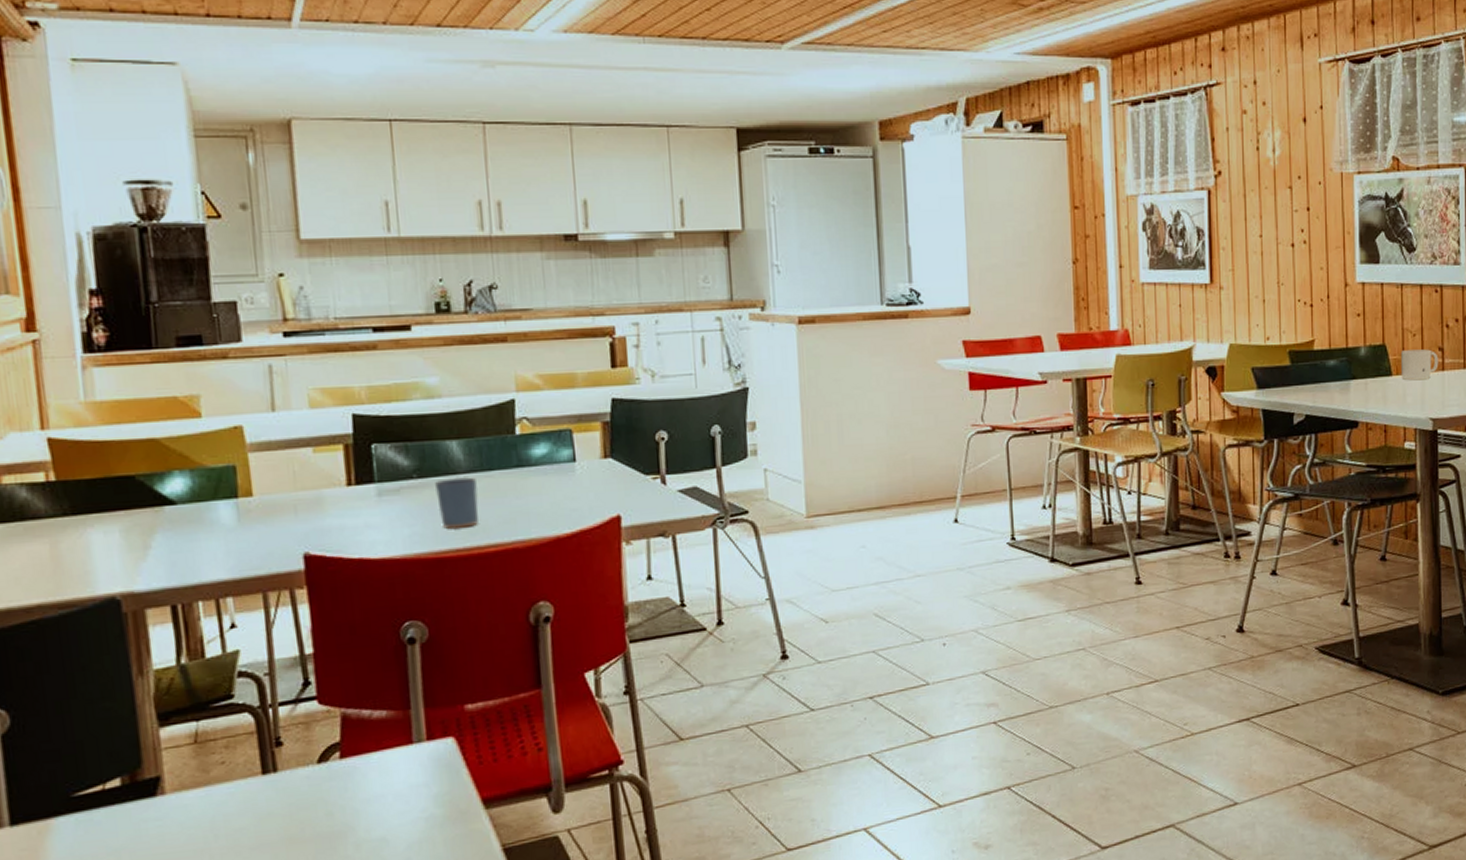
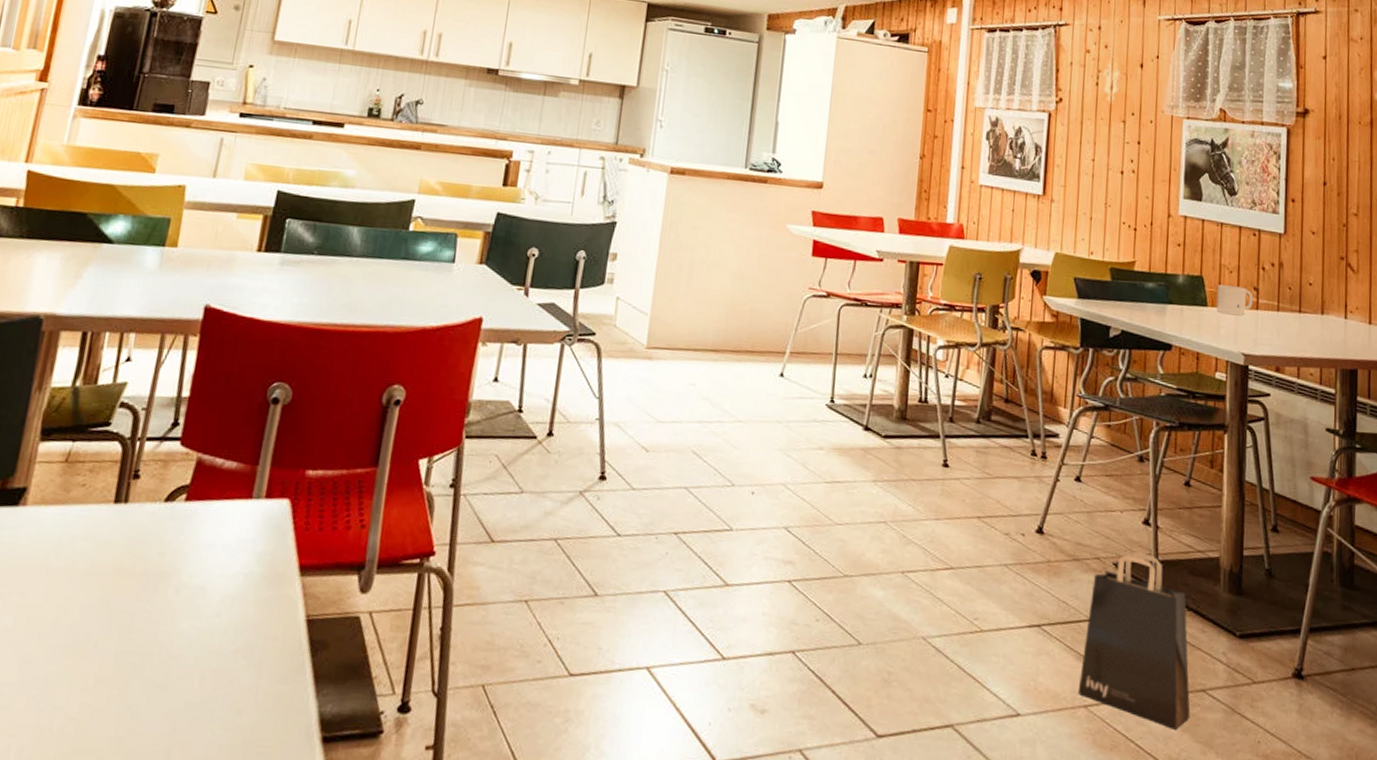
mug: present [435,477,479,529] -> none [327,259,366,306]
shopping bag: none [1291,632,1400,789] -> present [1077,551,1191,730]

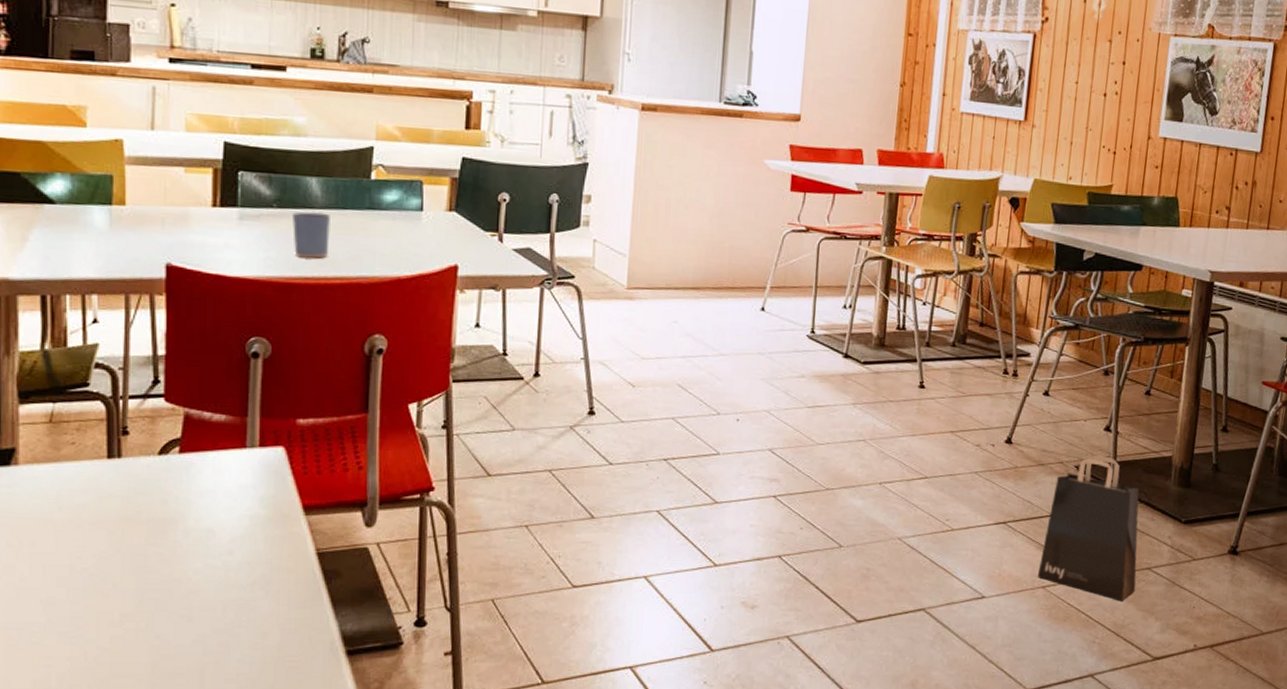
mug: none [327,259,366,306] -> present [292,211,330,258]
mug: present [1216,284,1254,316] -> none [1188,205,1225,235]

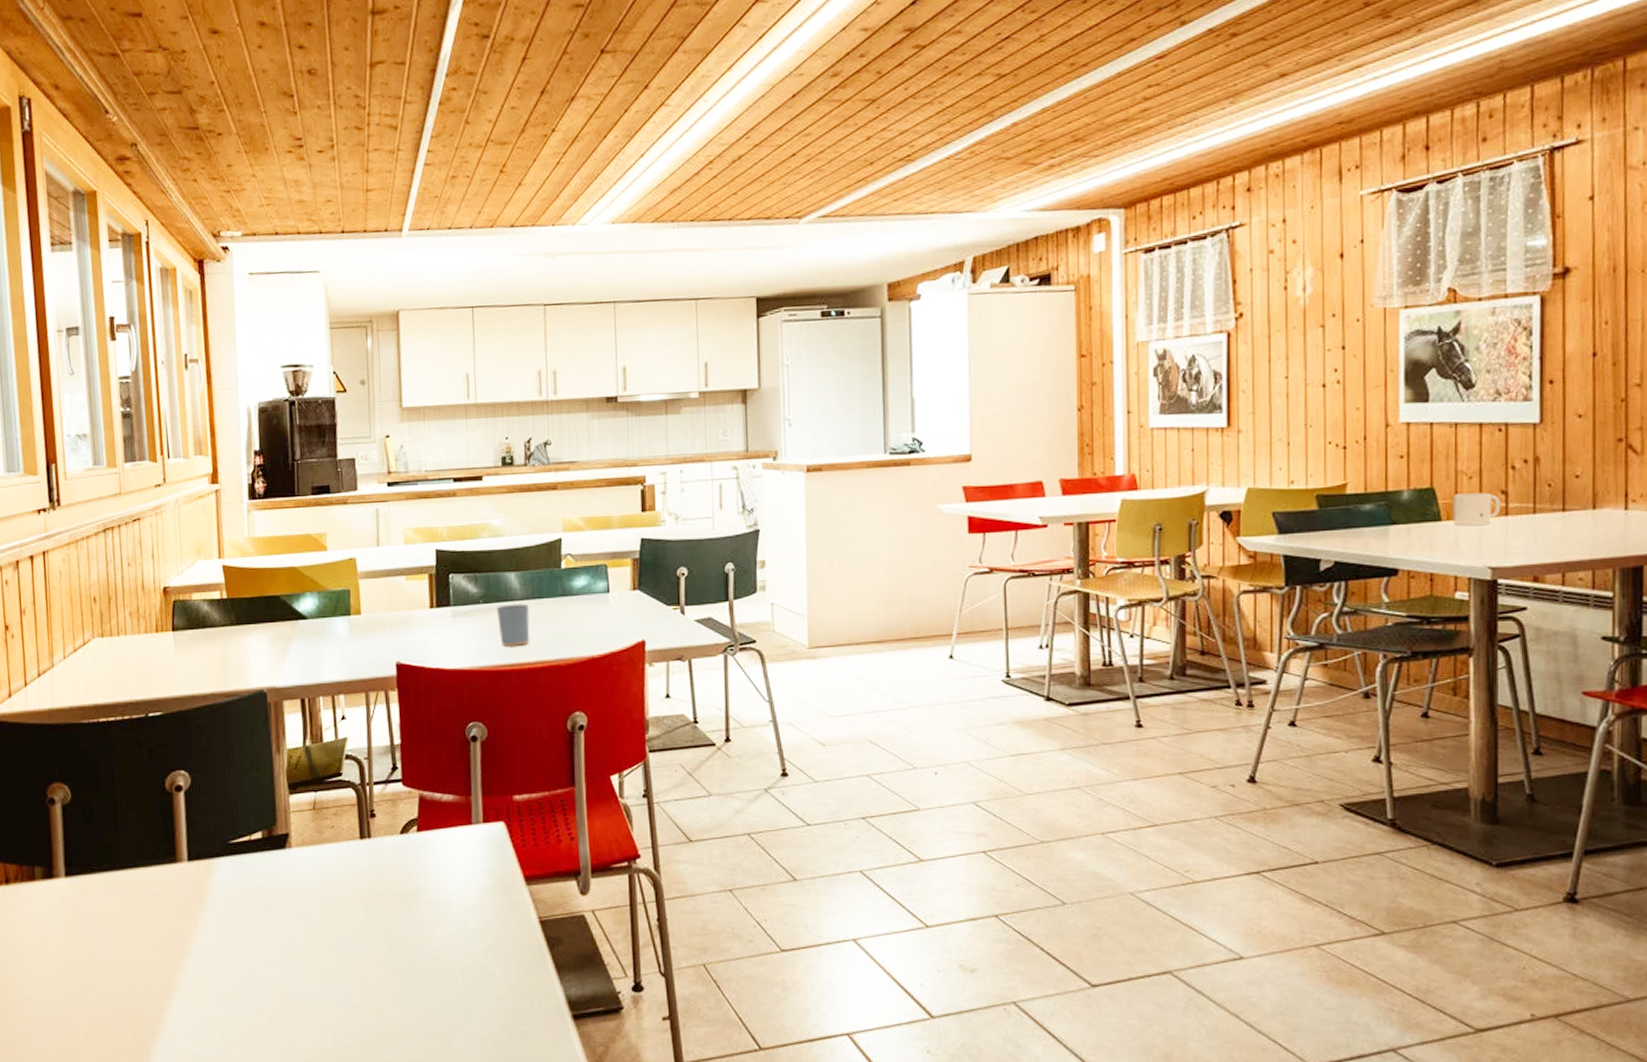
shopping bag: present [1037,454,1140,601] -> none [1307,790,1440,962]
mug: none [1188,205,1225,235] -> present [1453,492,1501,527]

